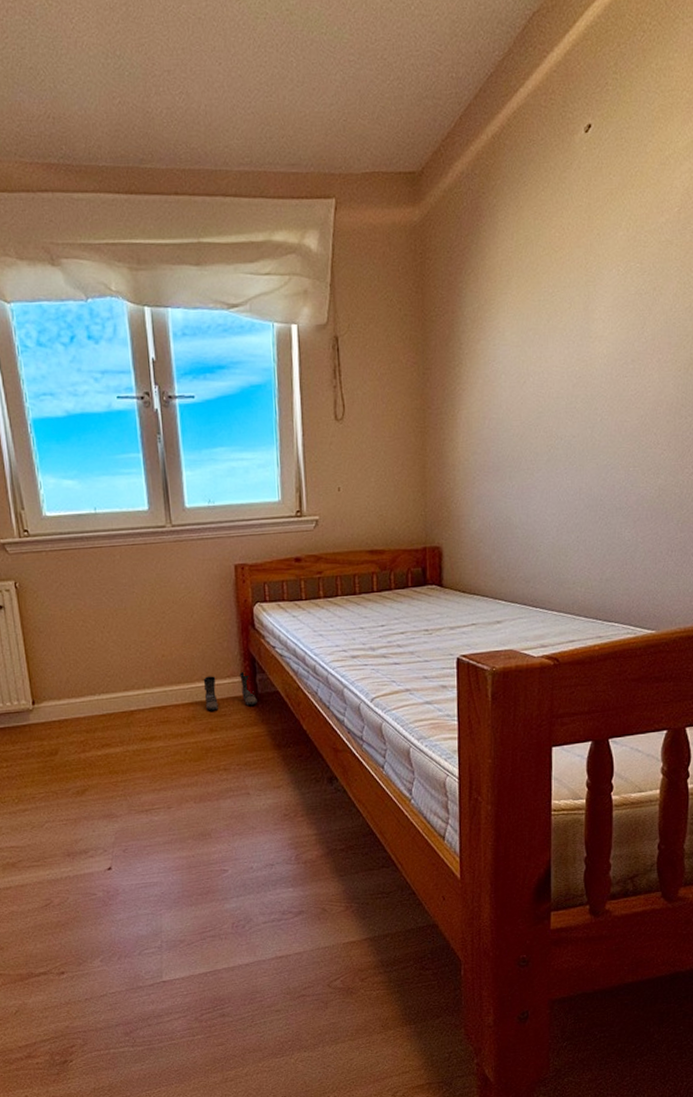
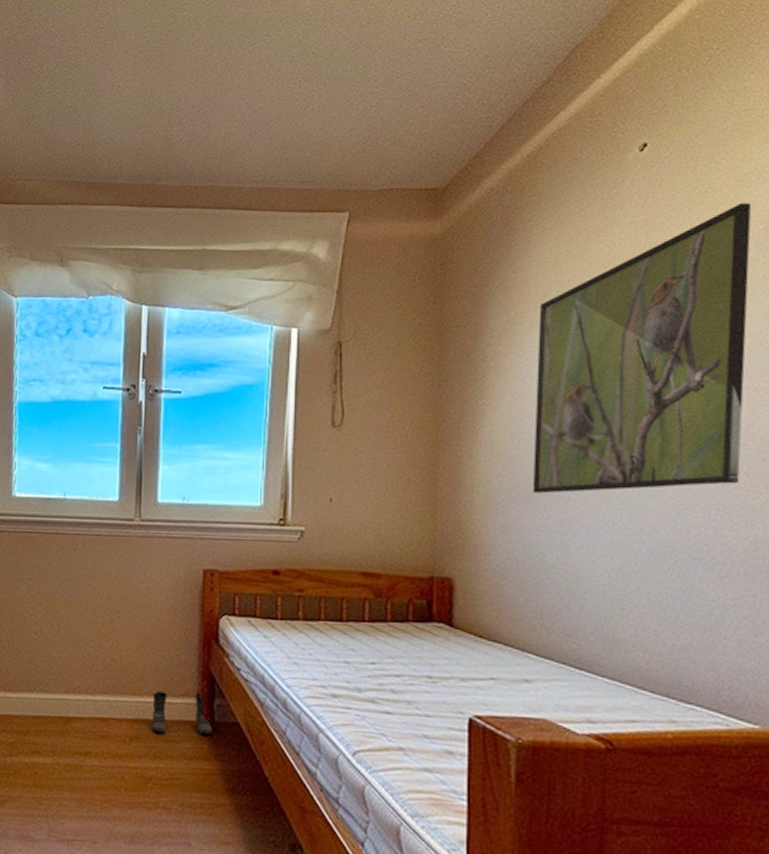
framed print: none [500,186,670,466] -> present [532,203,752,494]

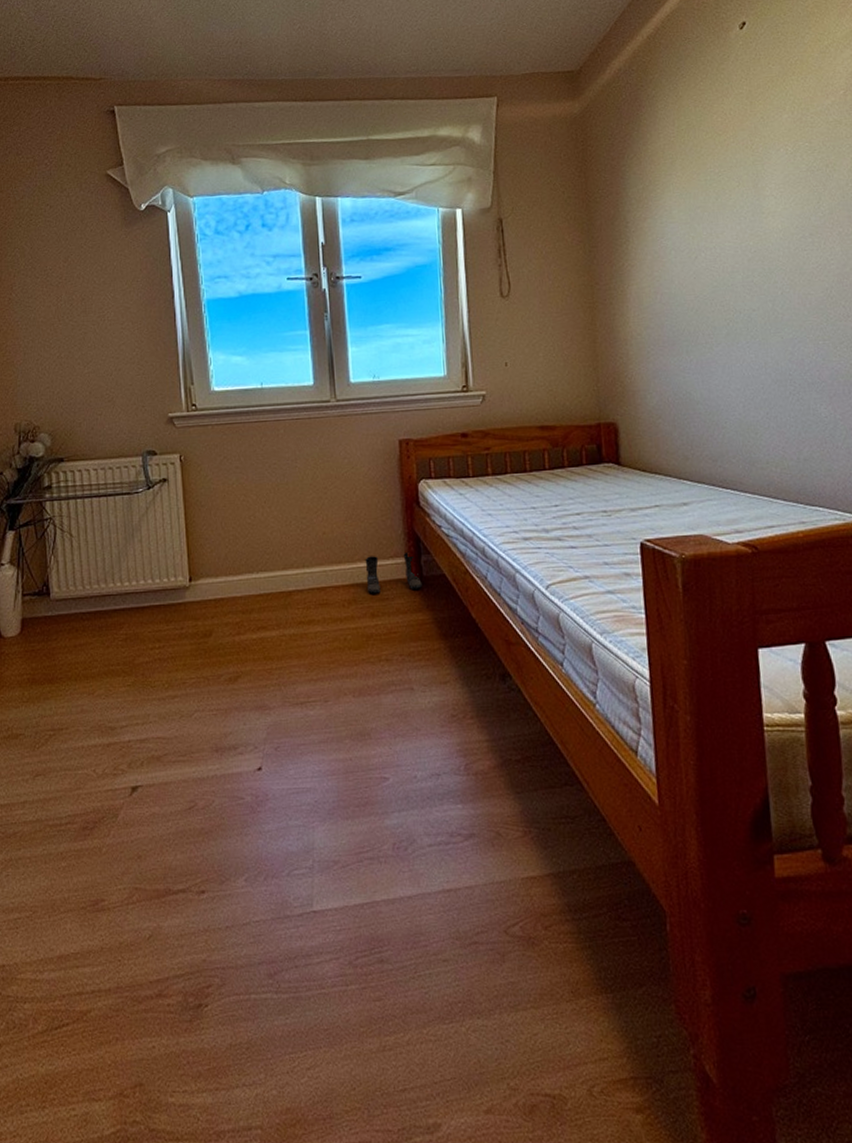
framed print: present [532,203,752,494] -> none [668,72,840,341]

